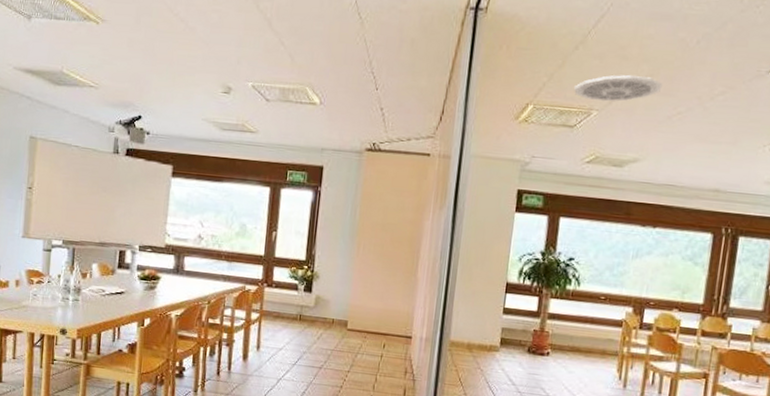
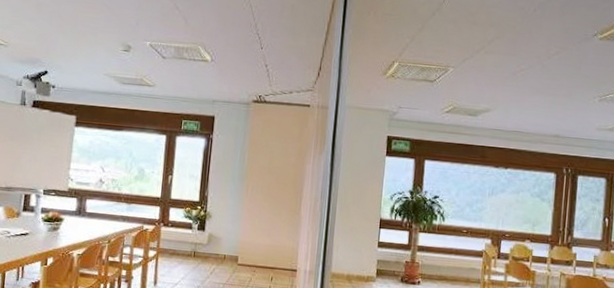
ceiling vent: present [574,75,663,102] -> none [433,37,507,60]

